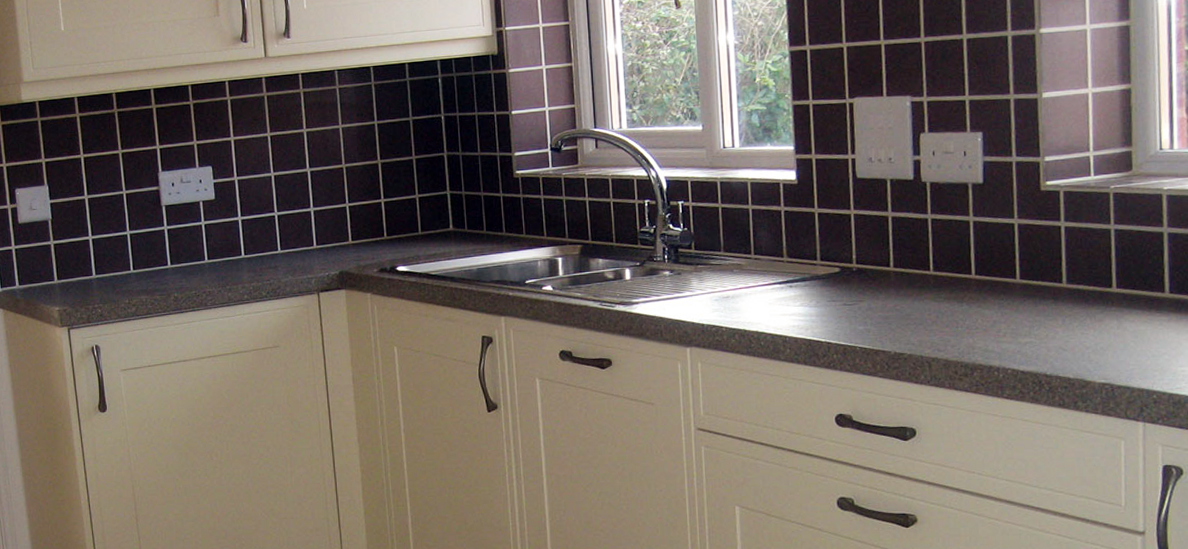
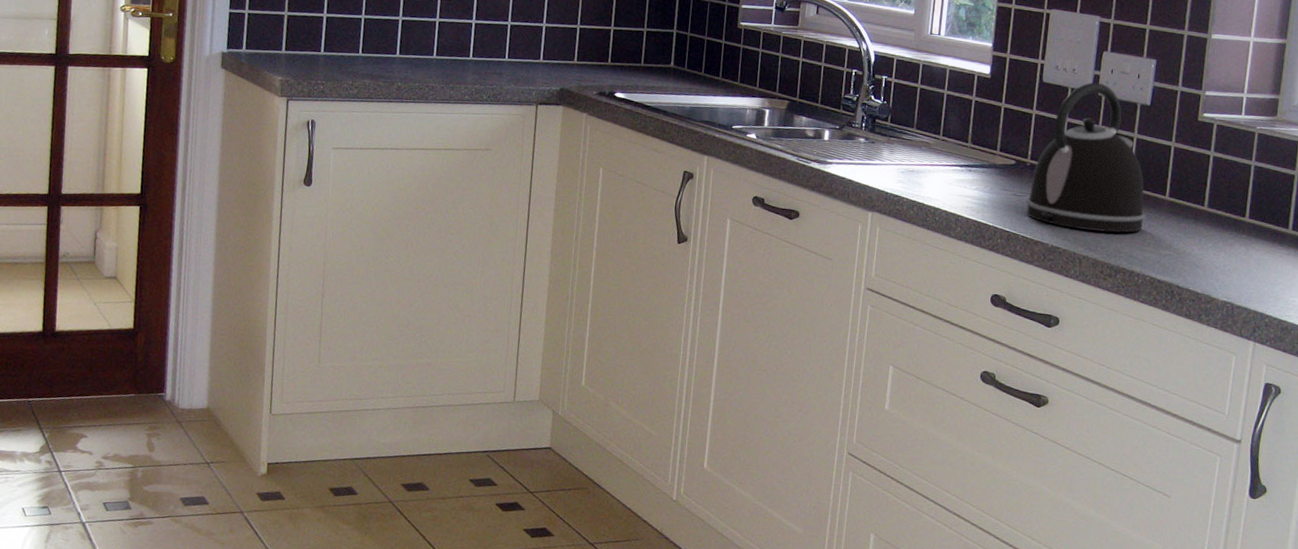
kettle: none [858,168,996,331] -> present [1026,82,1146,233]

